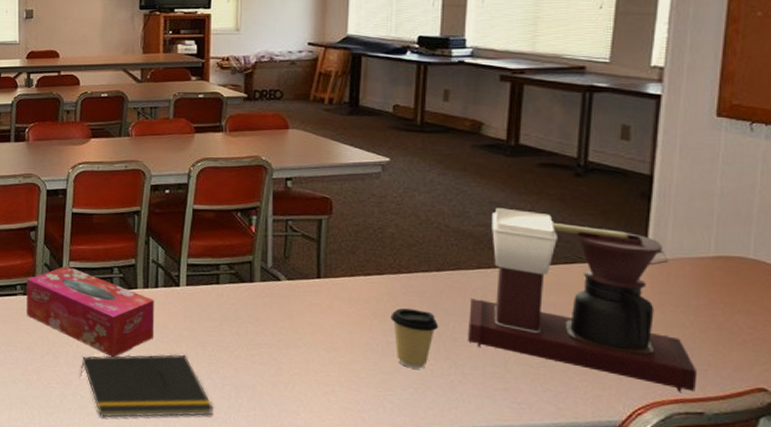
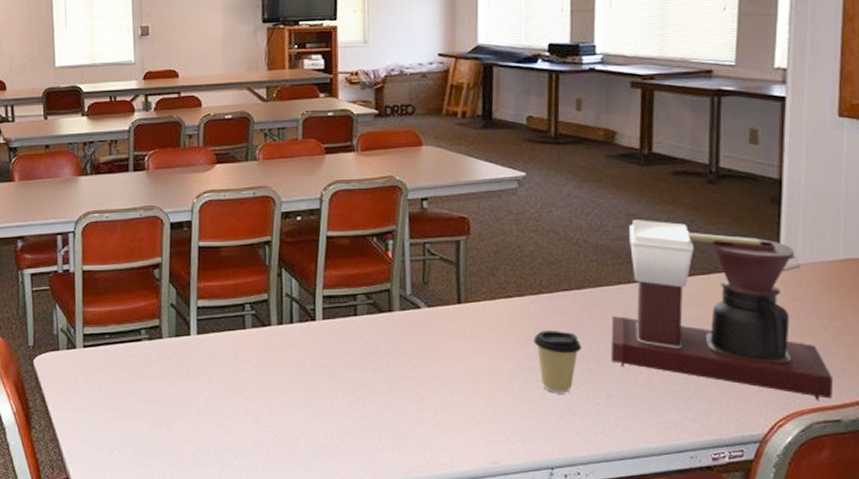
tissue box: present [27,266,155,357] -> none [152,305,291,402]
notepad: present [80,354,213,417] -> none [213,394,356,469]

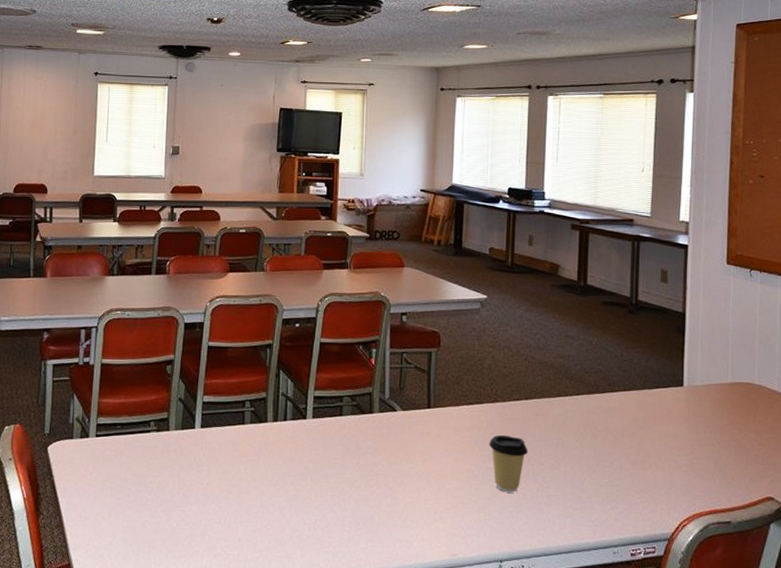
coffee maker: present [611,220,834,400] -> none [552,341,725,504]

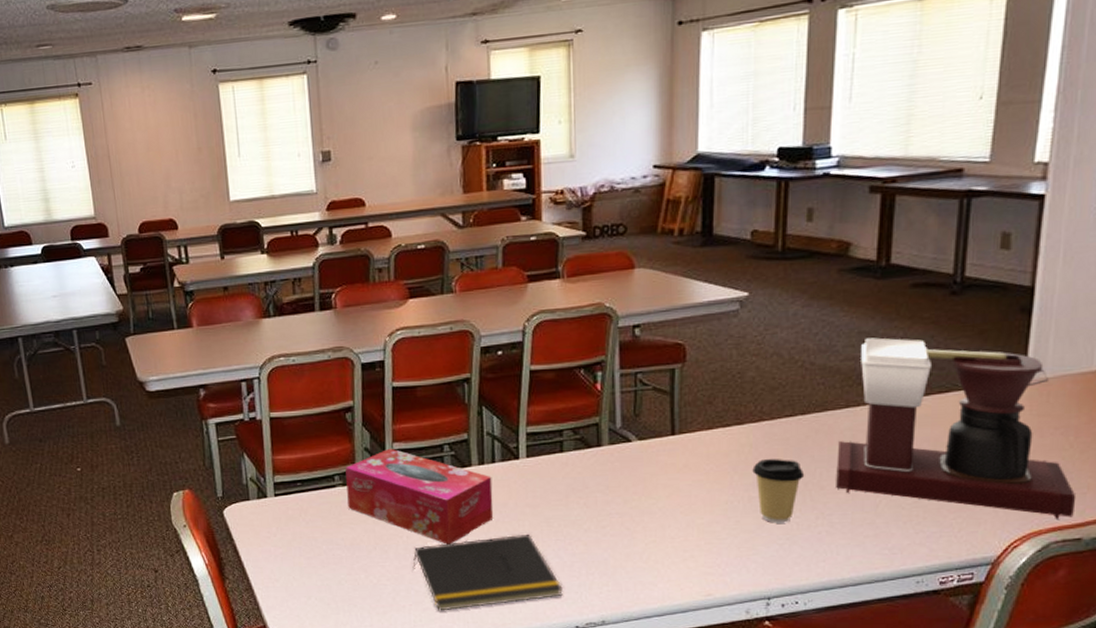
tissue box: none [159,400,283,494] -> present [345,448,494,544]
notepad: none [209,488,335,558] -> present [413,533,563,611]
coffee maker: none [552,341,725,504] -> present [836,337,1076,519]

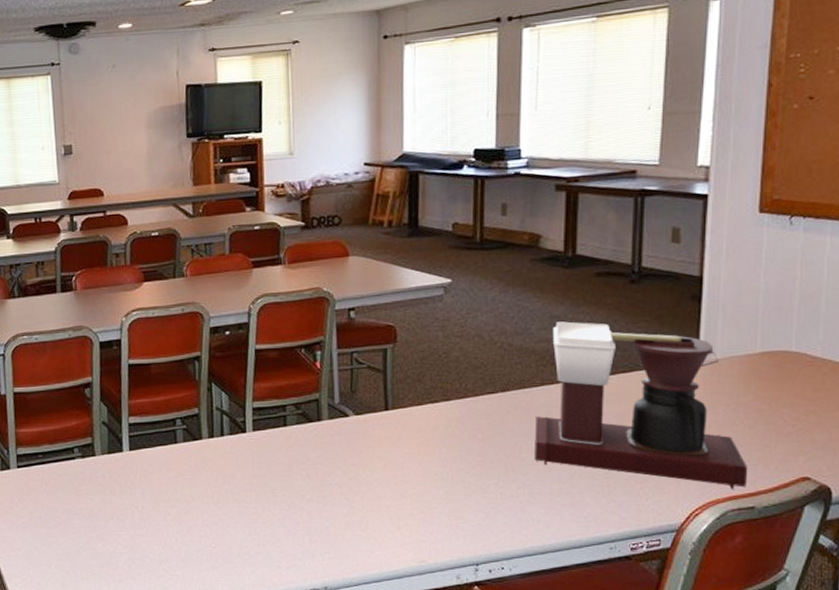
tissue box: present [345,448,494,544] -> none [84,422,223,514]
notepad: present [413,533,563,611] -> none [147,503,288,578]
coffee cup: present [752,458,805,523] -> none [459,432,507,493]

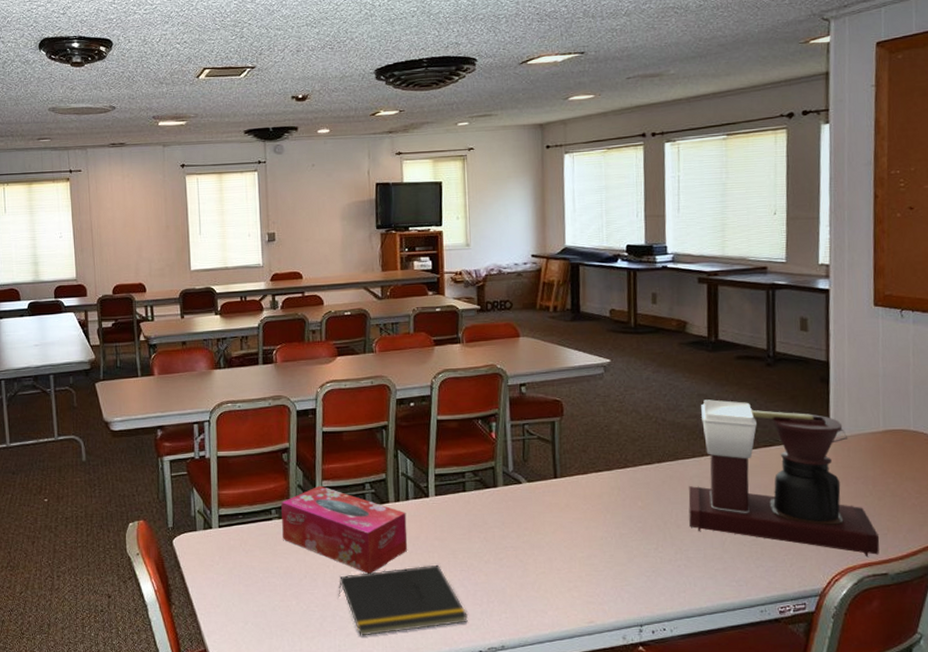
tissue box: none [84,422,223,514] -> present [281,485,408,574]
notepad: none [147,503,288,578] -> present [338,564,468,636]

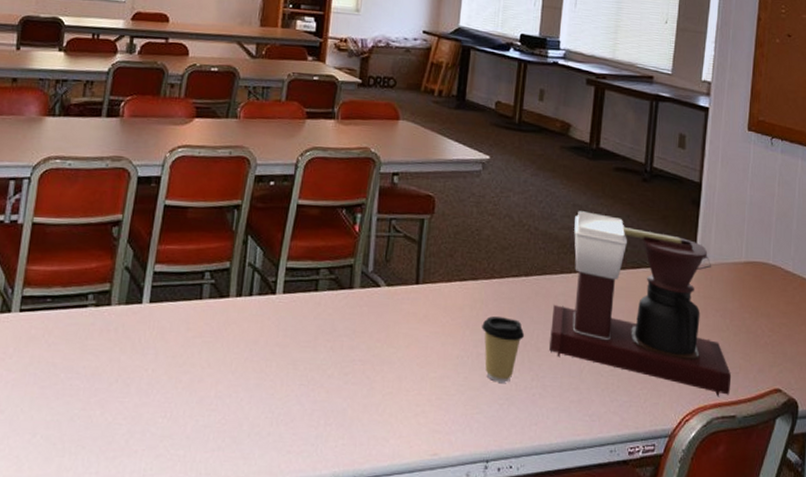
tissue box: present [281,485,408,574] -> none [97,269,247,382]
notepad: present [338,564,468,636] -> none [153,375,300,459]
coffee cup: none [621,500,664,557] -> present [482,315,525,383]

